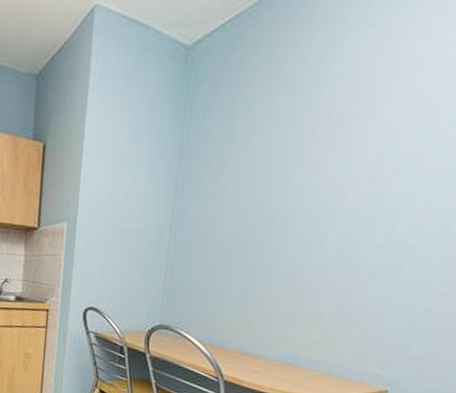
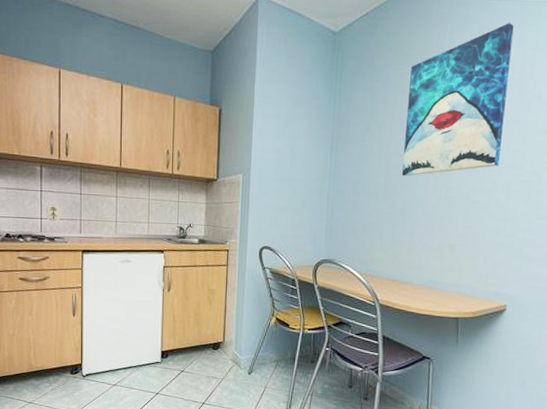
wall art: none [262,24,432,228] -> present [402,23,514,177]

